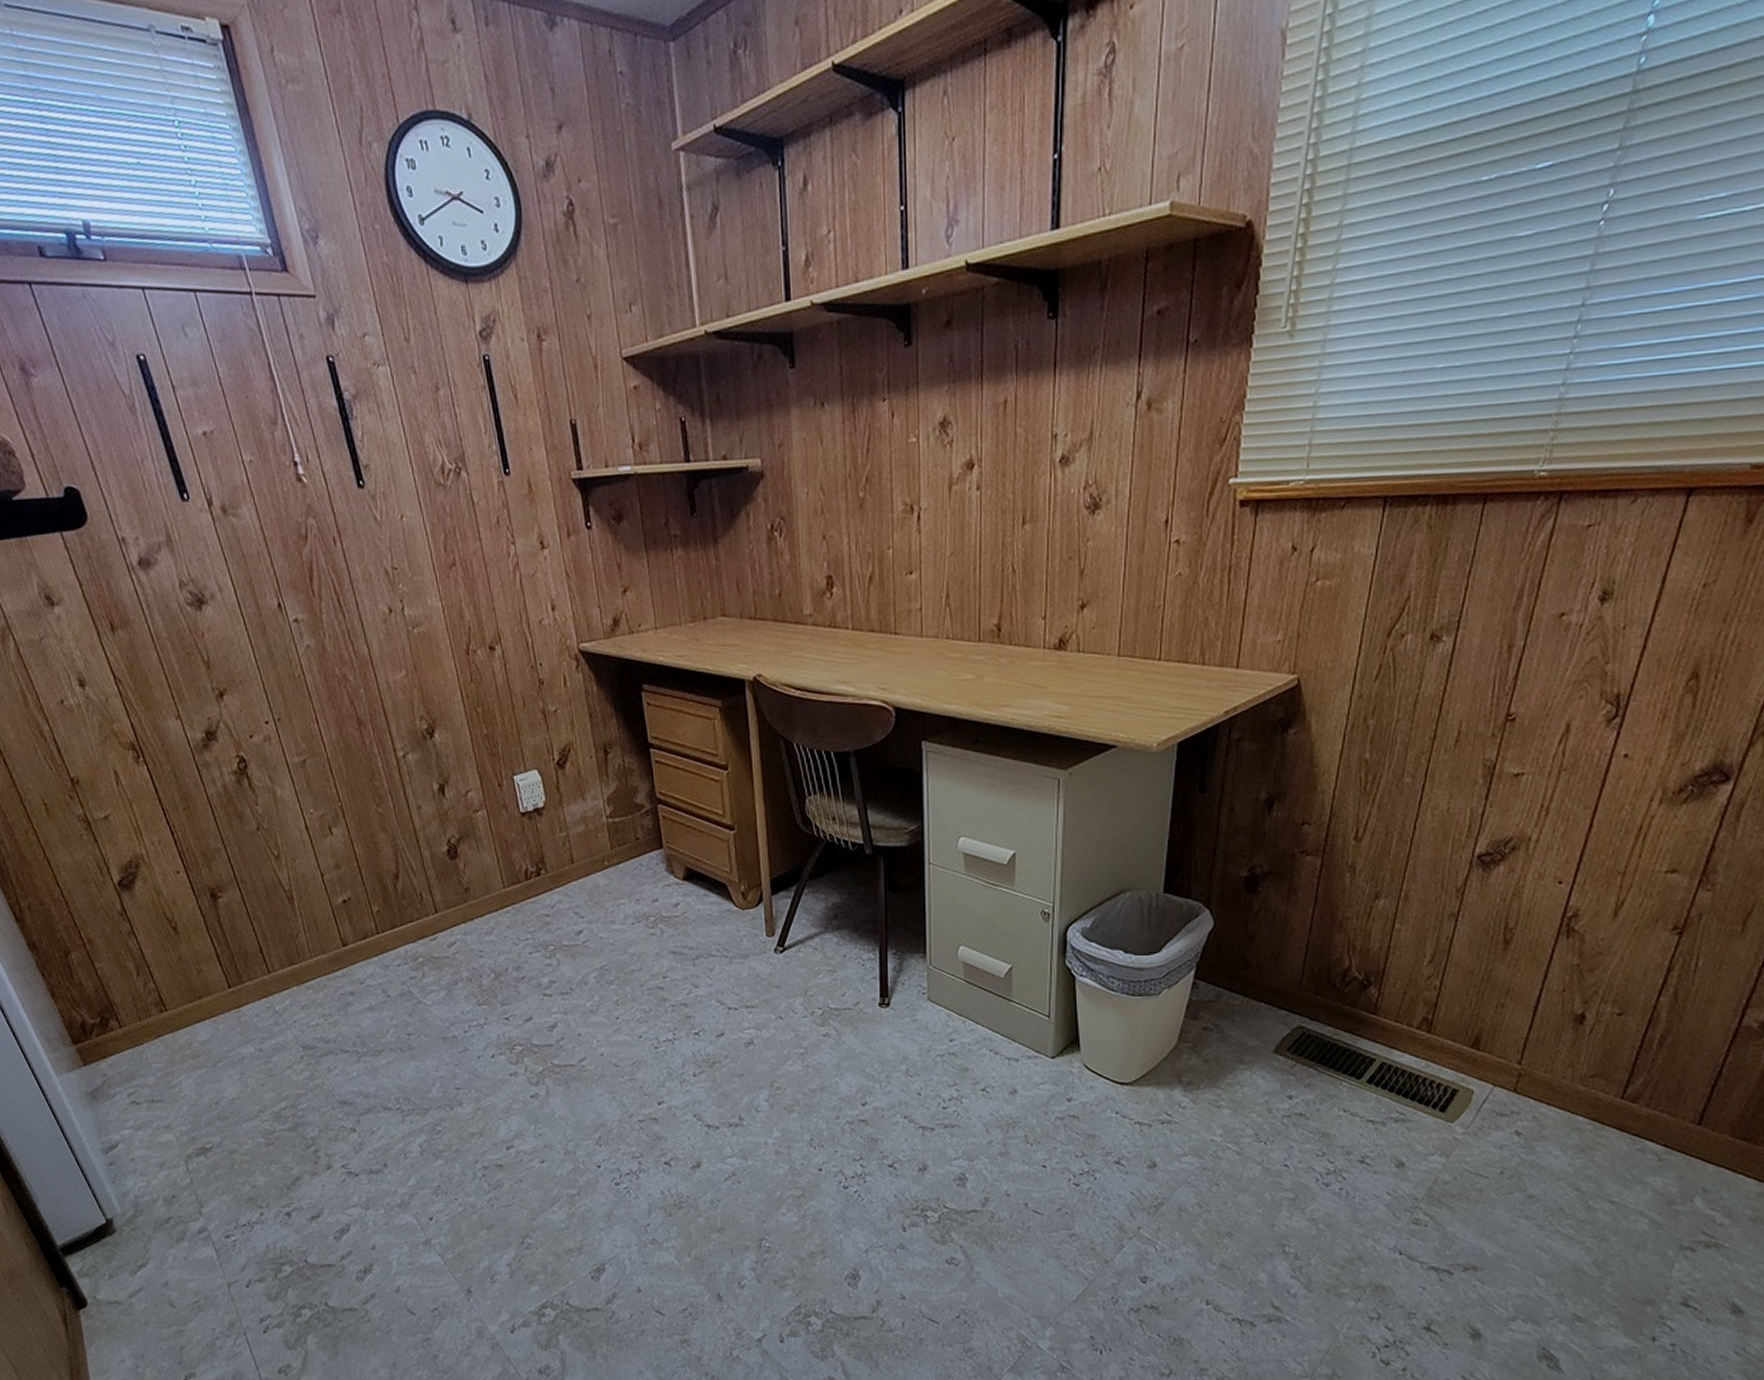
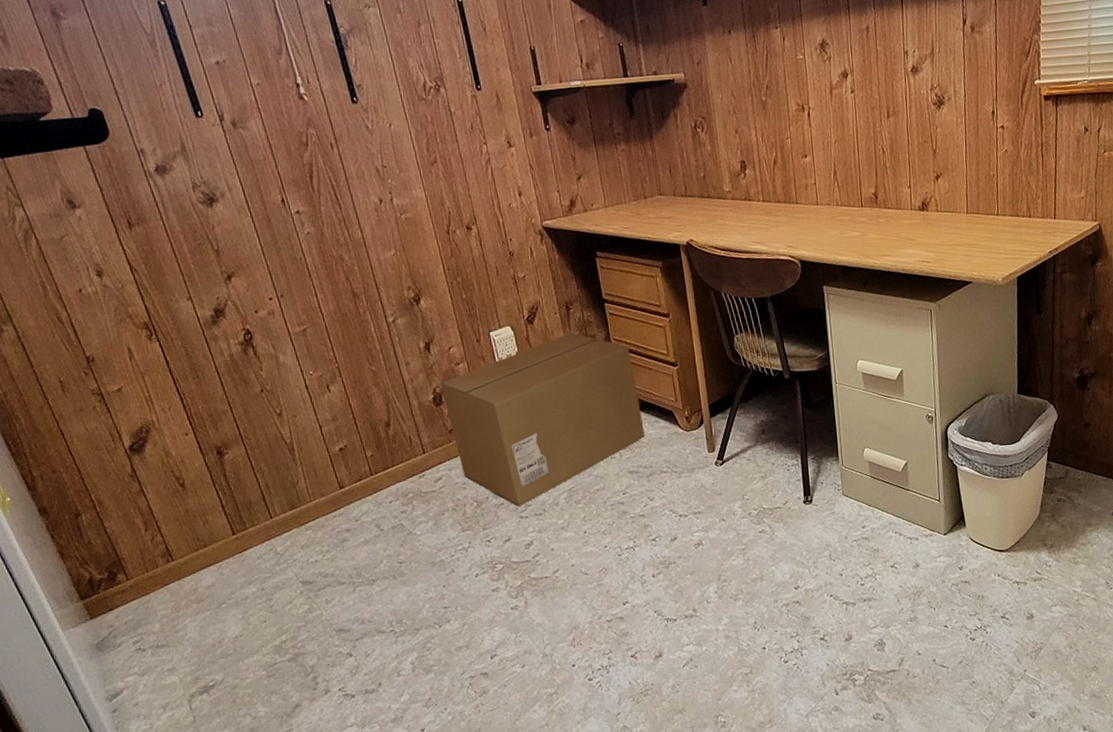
box: none [455,782,692,982] -> present [440,332,645,507]

